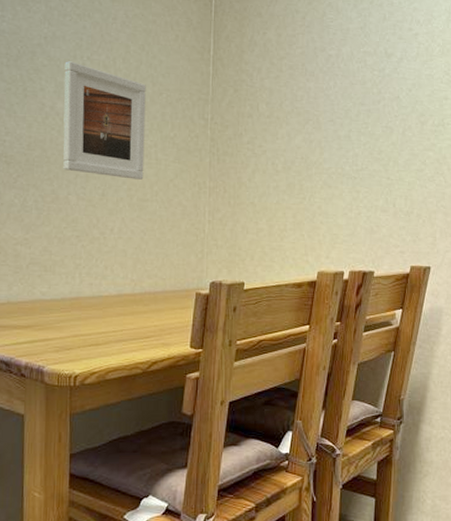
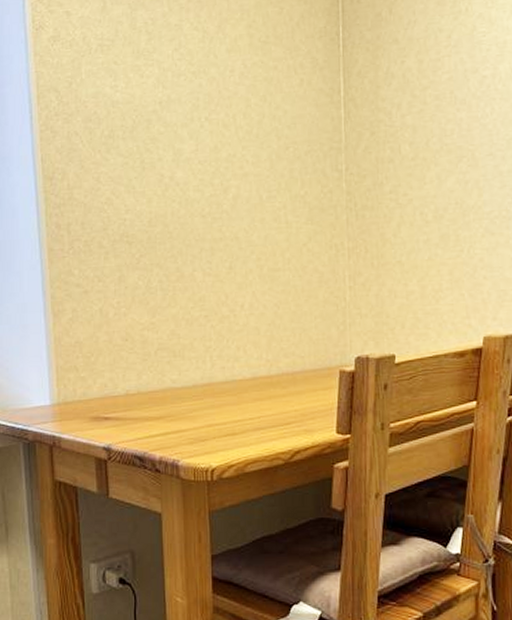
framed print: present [63,61,146,180] -> none [182,124,274,248]

